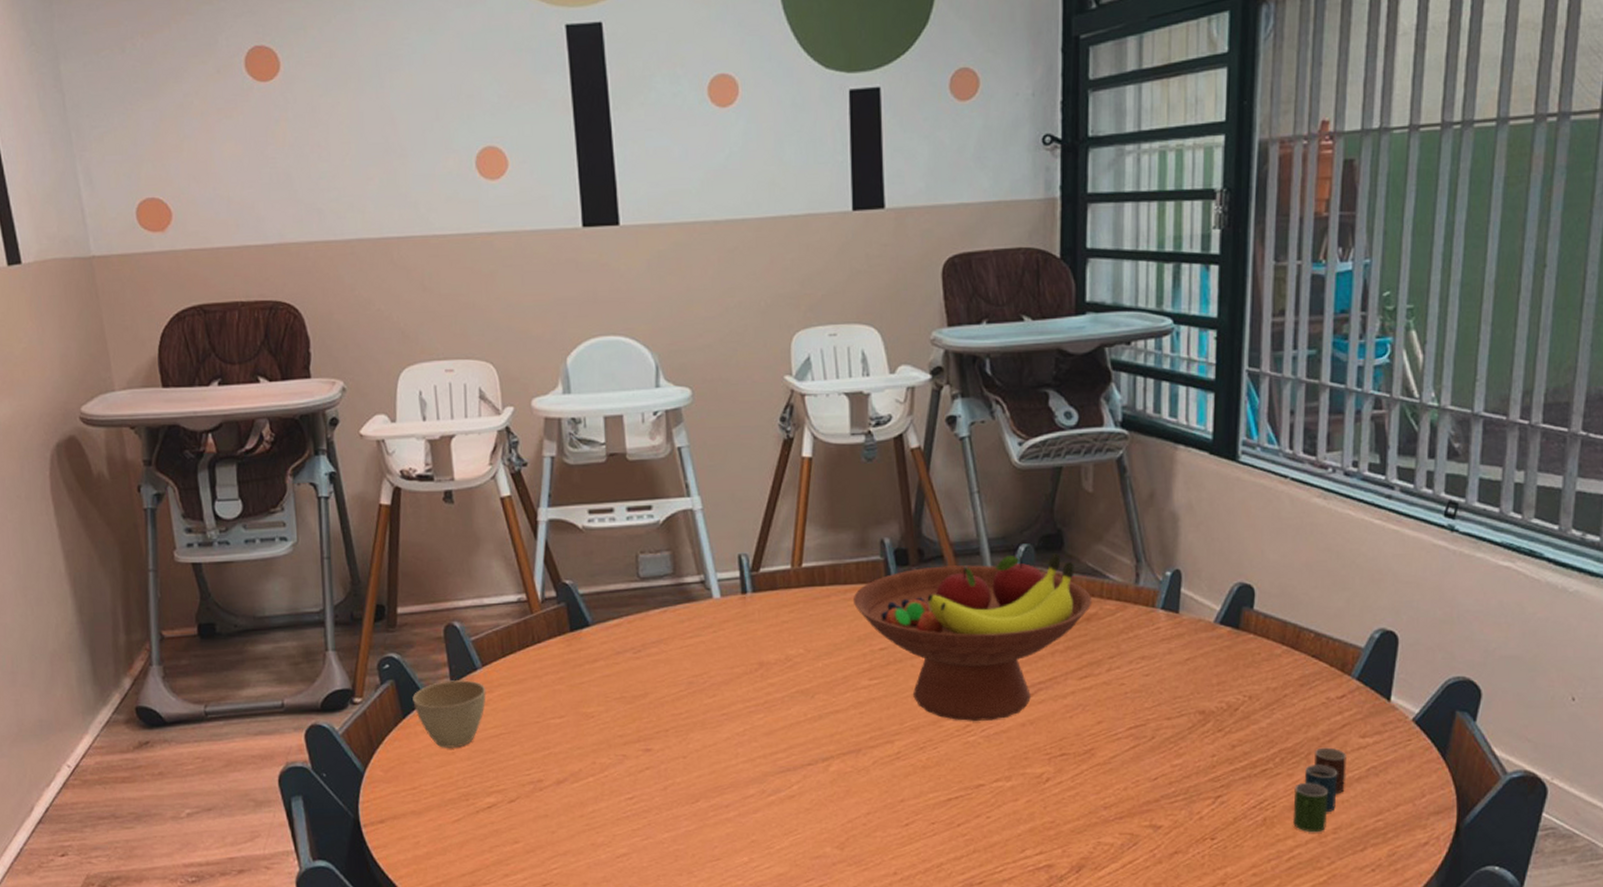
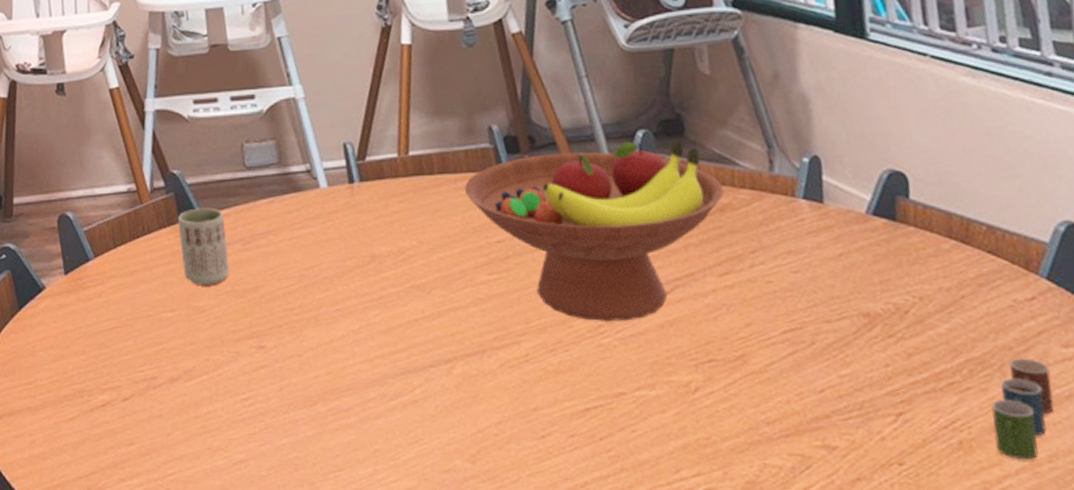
cup: present [413,679,486,749] -> none [28,270,99,343]
cup: none [568,617,619,692] -> present [177,208,230,285]

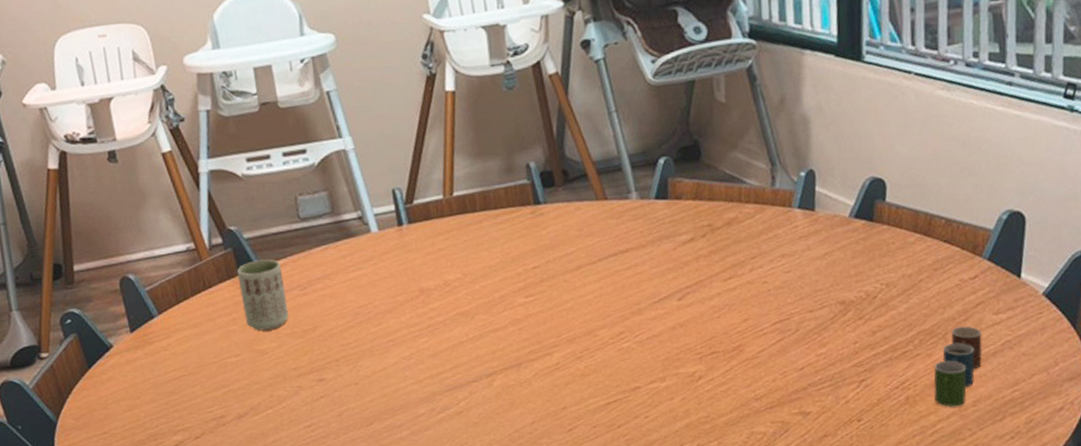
fruit bowl: present [464,139,724,321] -> none [504,163,732,329]

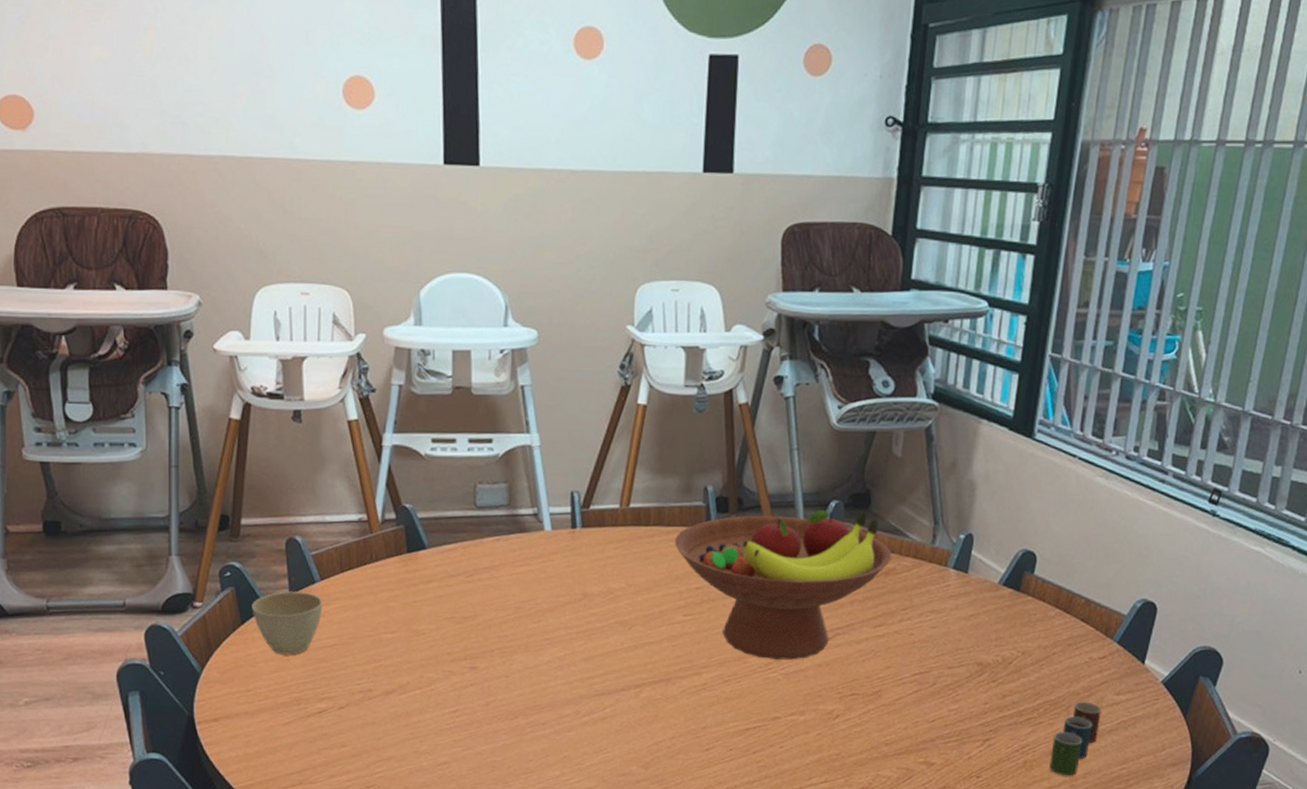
cup: none [96,327,165,394] -> present [252,590,323,656]
cup: present [236,259,289,331] -> none [405,541,452,611]
fruit bowl: none [504,163,732,329] -> present [674,509,892,660]

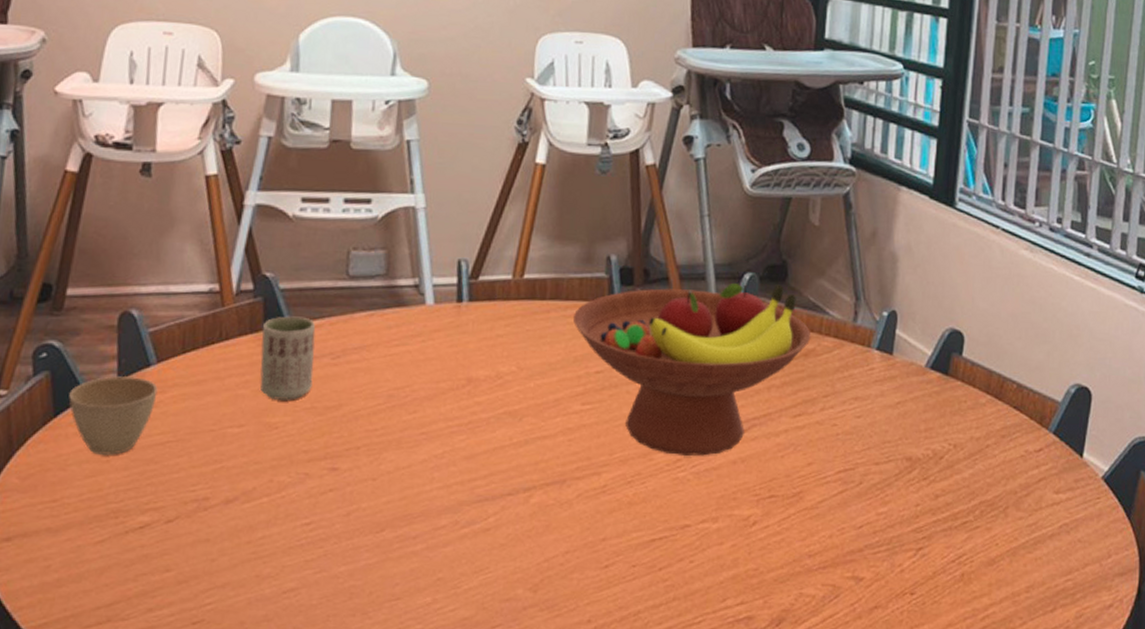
cup: none [405,541,452,611] -> present [260,316,316,400]
cup: present [1049,701,1102,776] -> none [989,501,1041,591]

